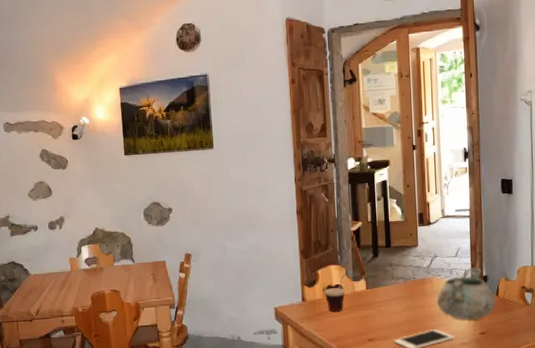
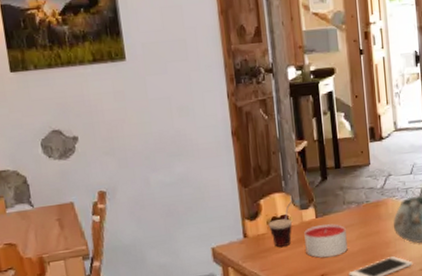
candle: none [355,295,394,325] -> present [304,224,348,258]

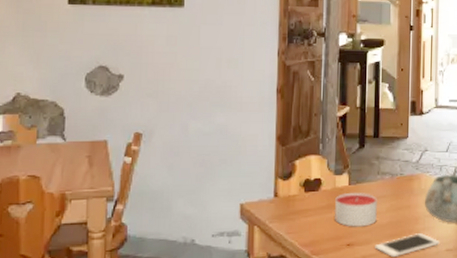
cup: present [268,199,295,247] -> none [300,163,330,210]

